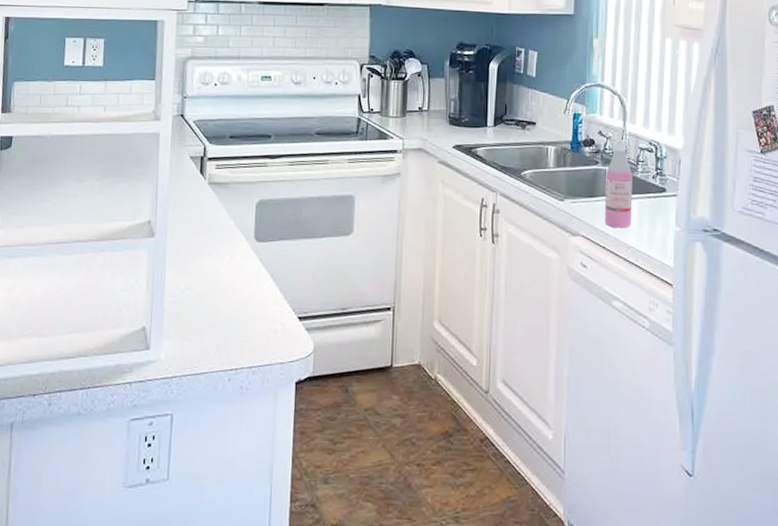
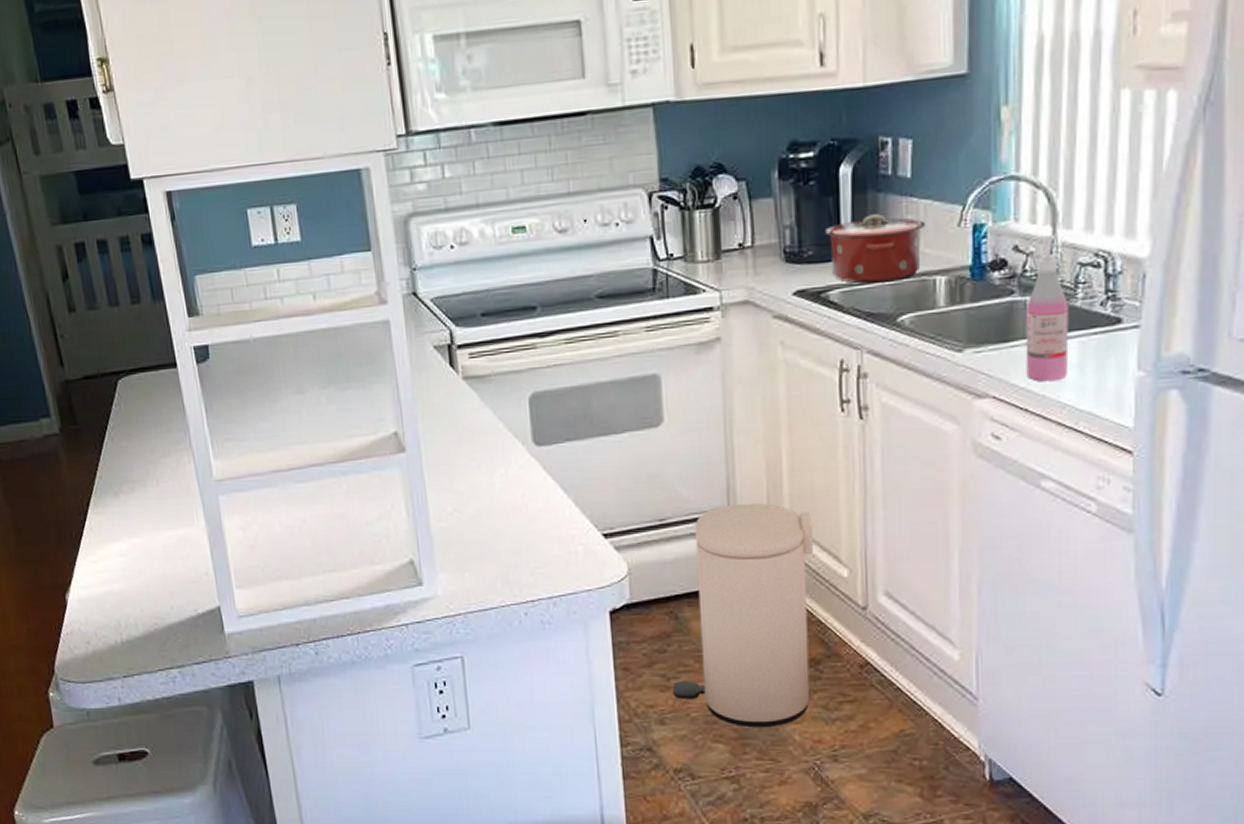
pedal bin: none [337,301,454,490] -> present [673,503,814,728]
casserole: none [476,98,543,146] -> present [824,214,926,284]

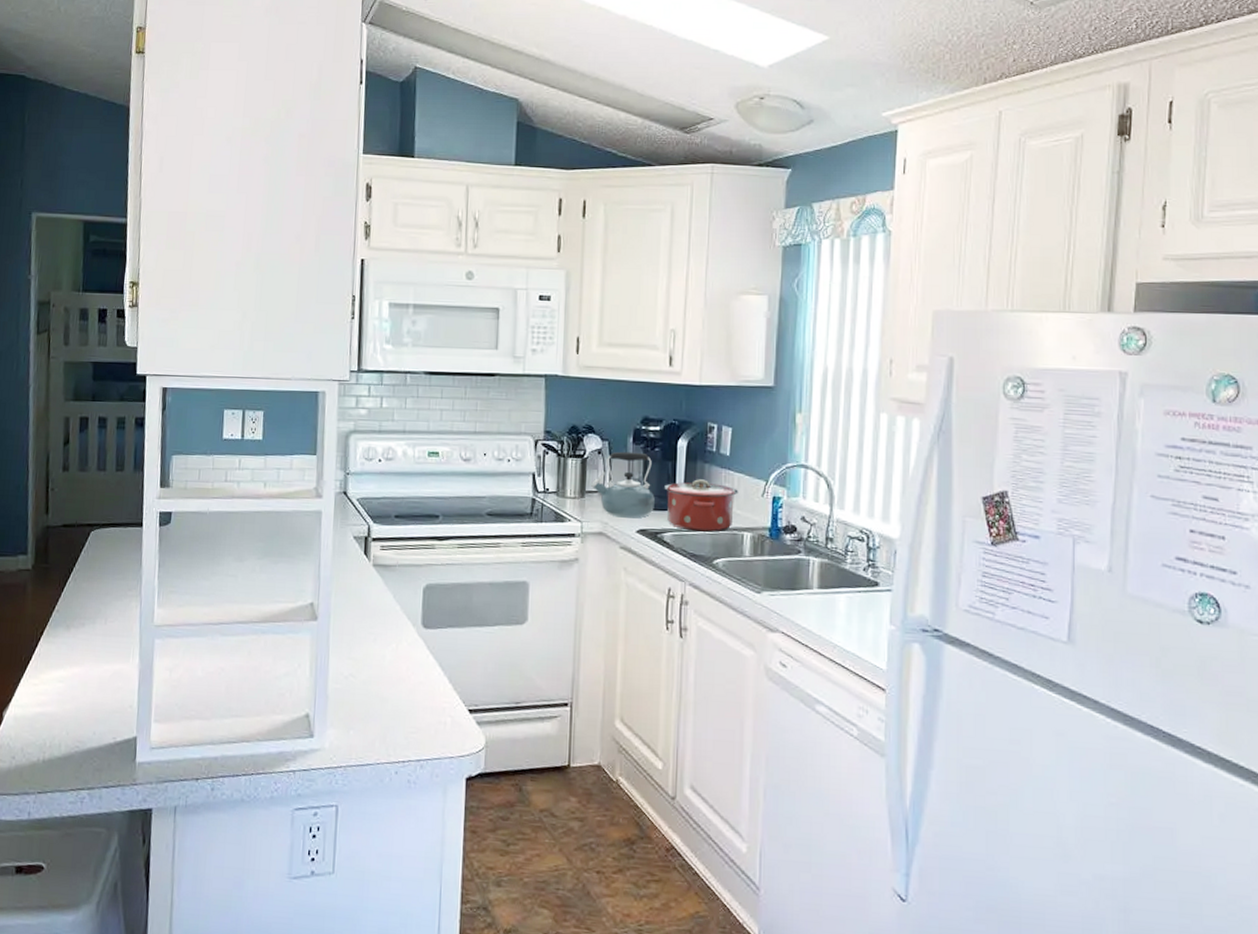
pedal bin: present [673,503,814,728] -> none [511,696,638,898]
kettle: none [726,189,816,279] -> present [590,451,656,519]
soap dispenser: present [1025,234,1069,382] -> none [807,511,840,626]

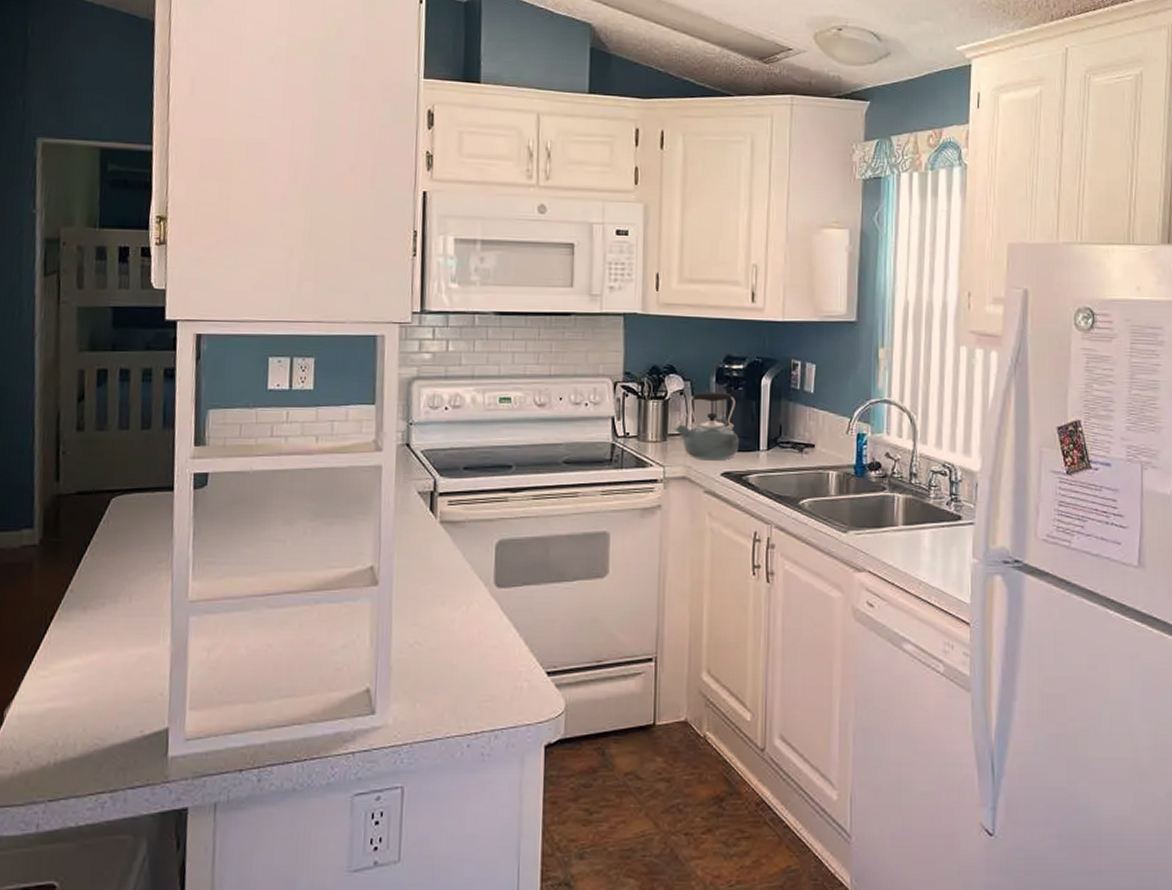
casserole: present [663,479,738,532] -> none [747,418,823,472]

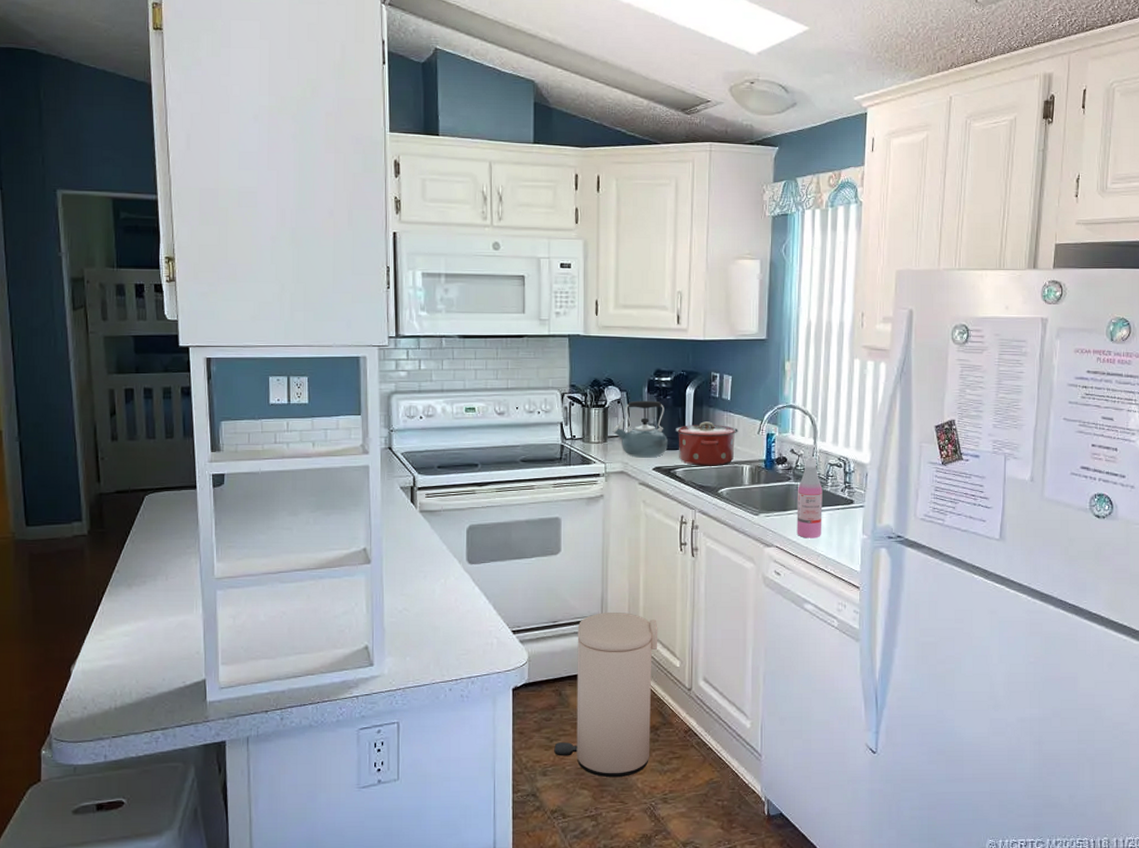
pedal bin: none [594,651,725,863] -> present [554,613,658,778]
casserole: none [747,418,823,472] -> present [674,421,738,466]
soap dispenser: none [893,447,924,562] -> present [797,444,823,538]

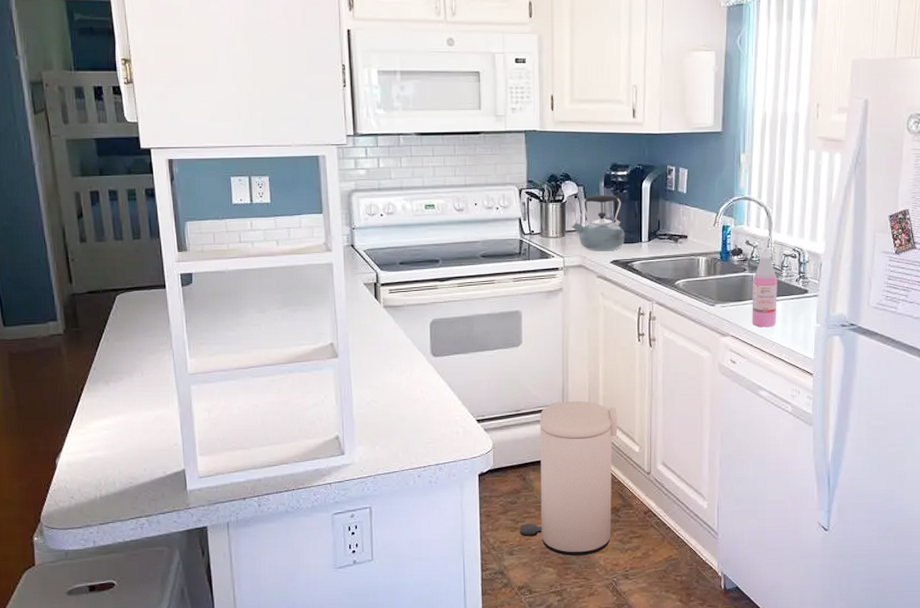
casserole: present [674,421,738,466] -> none [631,215,694,259]

